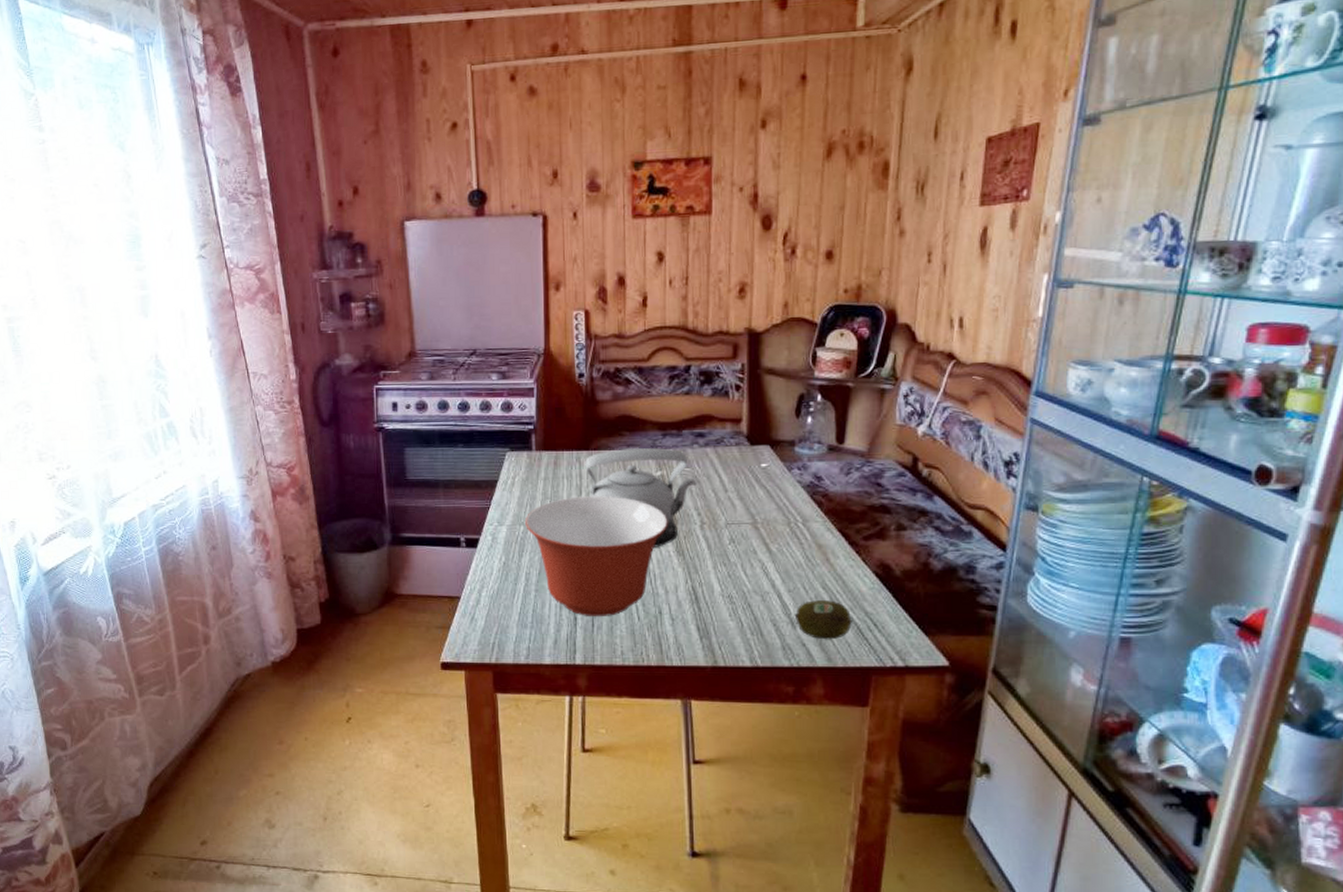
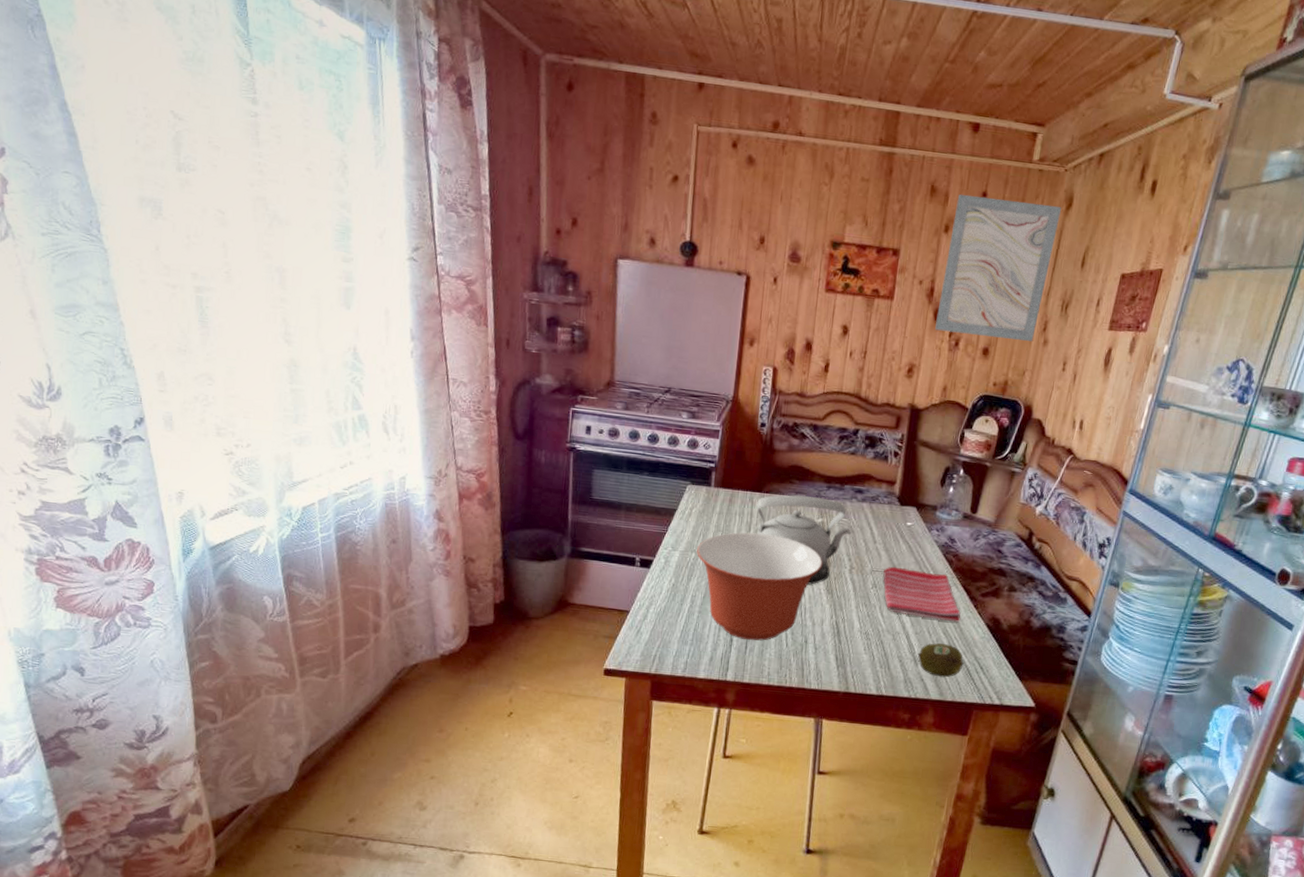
dish towel: none [739,516,842,574] -> present [882,566,961,623]
wall art: none [765,73,901,240] -> present [935,193,1062,341]

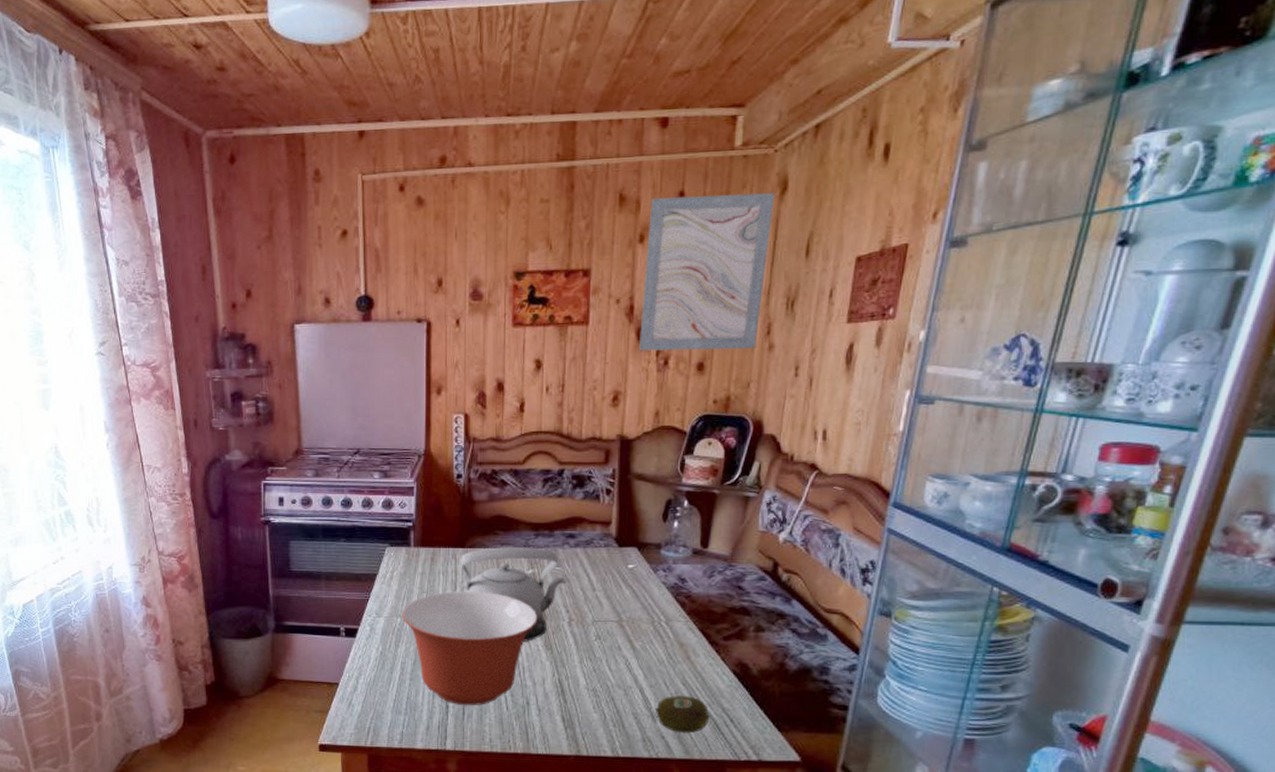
dish towel: present [882,566,961,623] -> none [606,614,702,671]

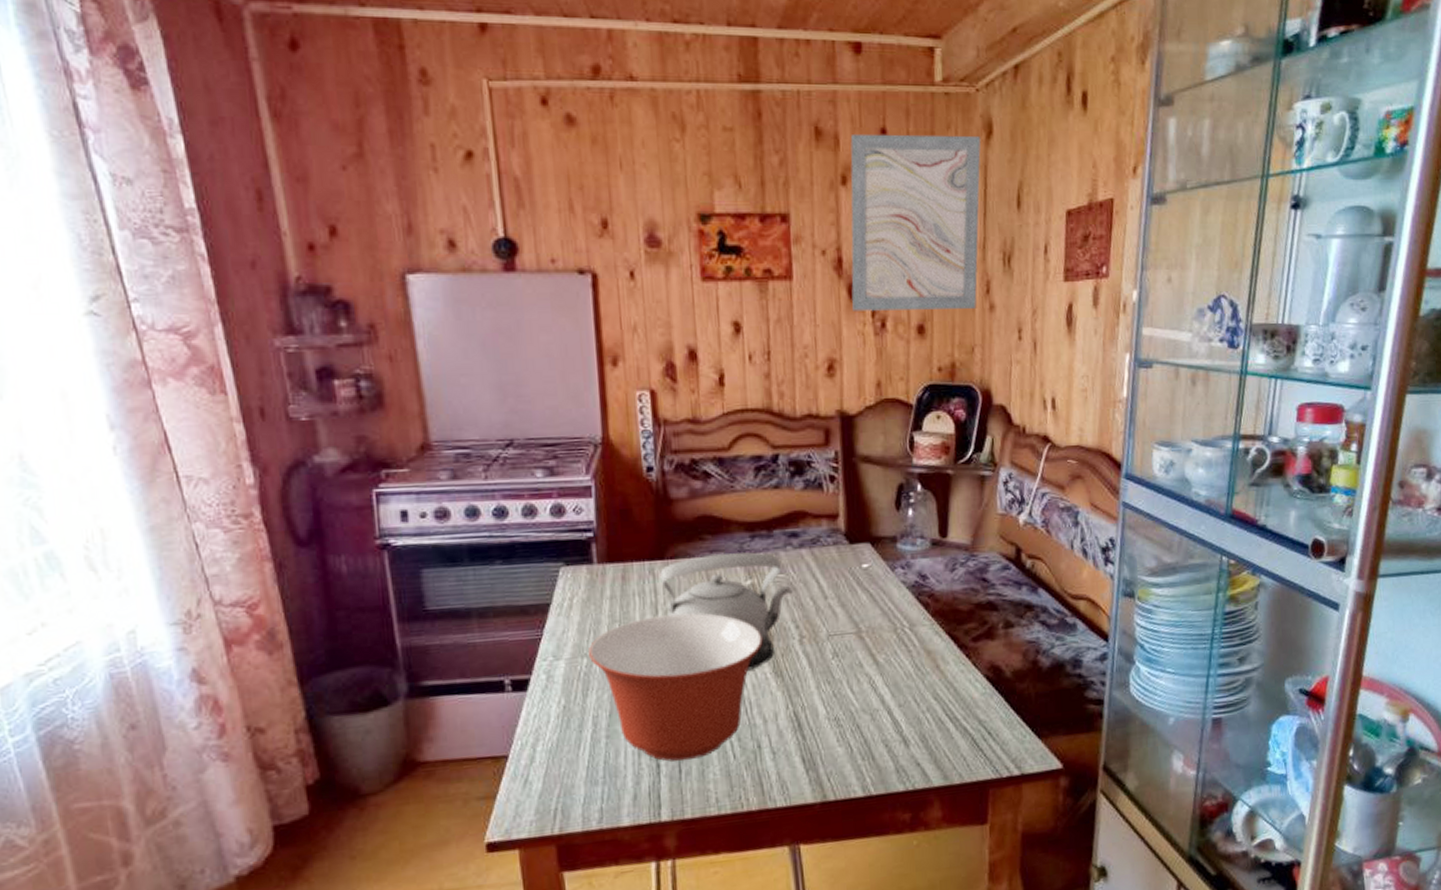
fruit: present [655,696,710,734] -> none [906,711,966,756]

